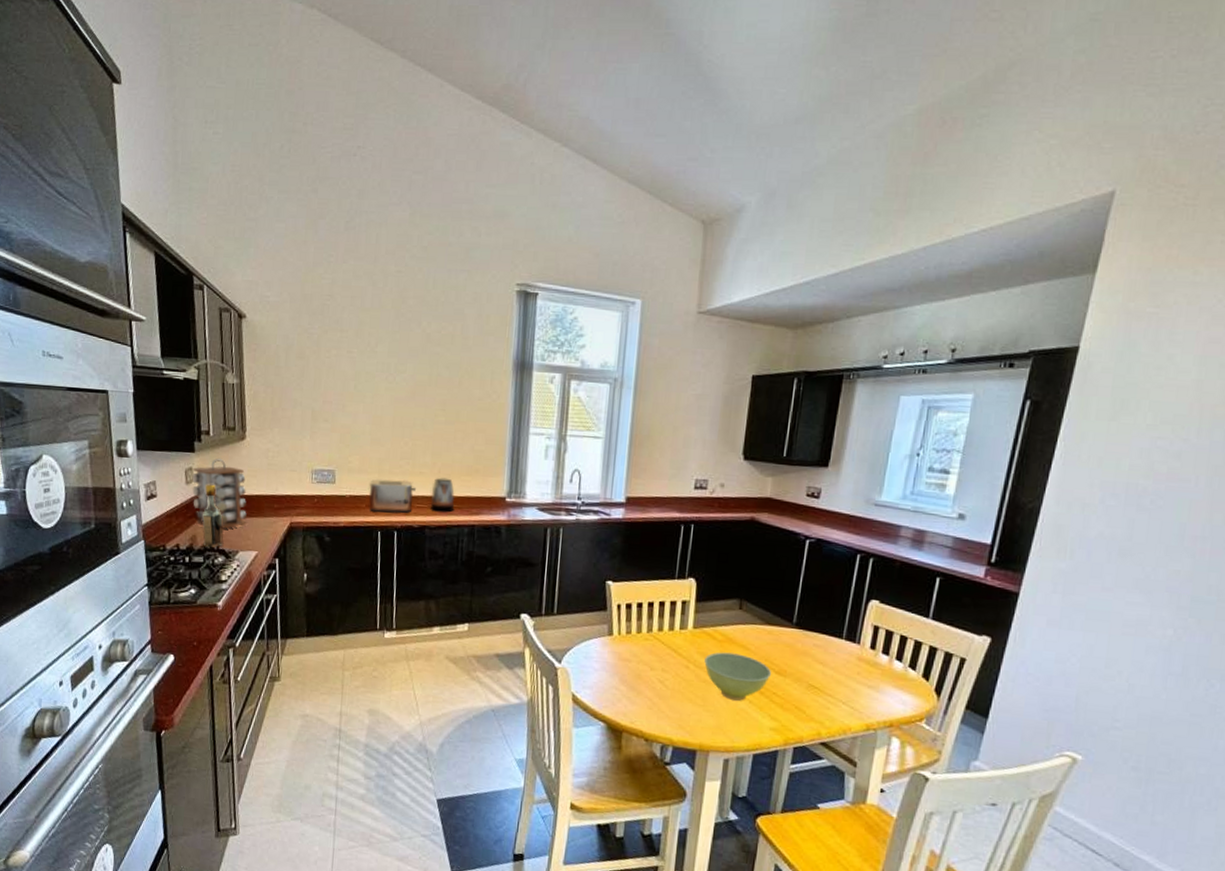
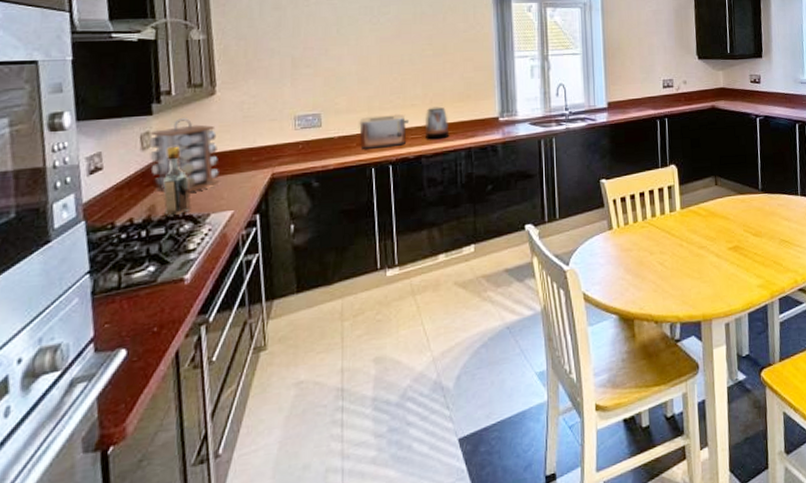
bowl: present [704,652,772,701] -> none [694,224,751,267]

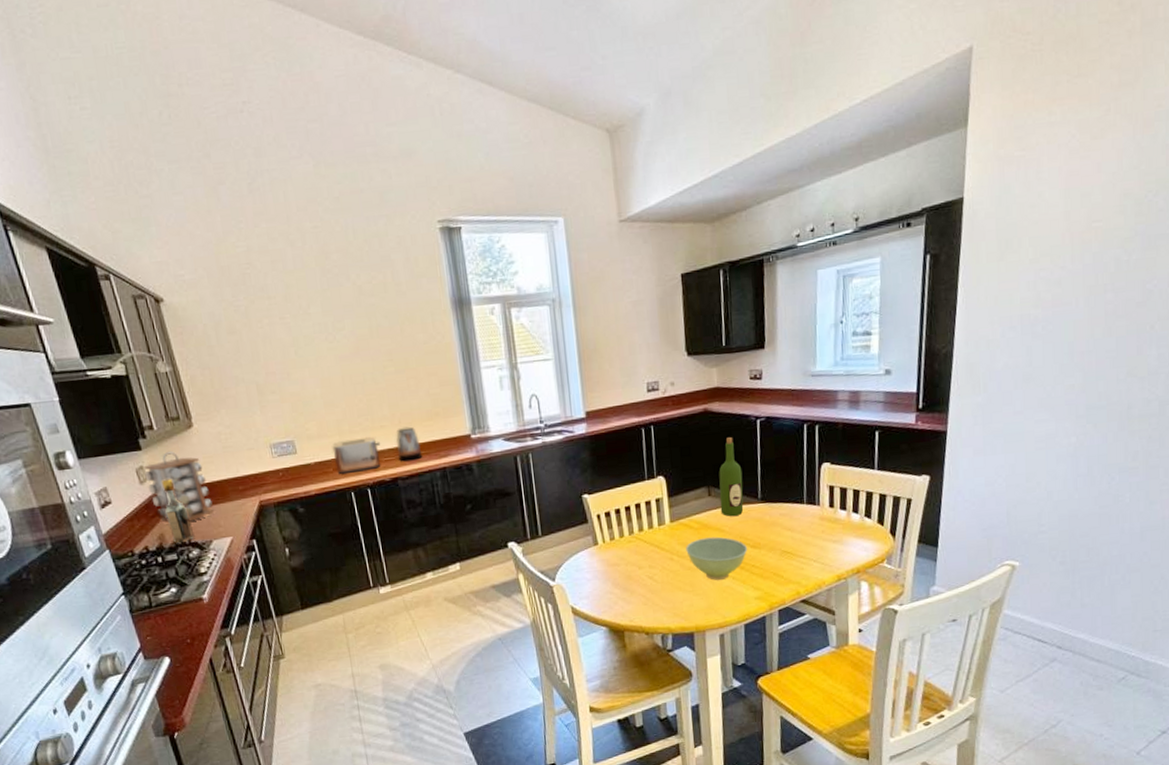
bowl: none [694,224,751,267] -> present [686,536,748,580]
wine bottle: none [724,132,746,205] -> present [719,437,744,516]

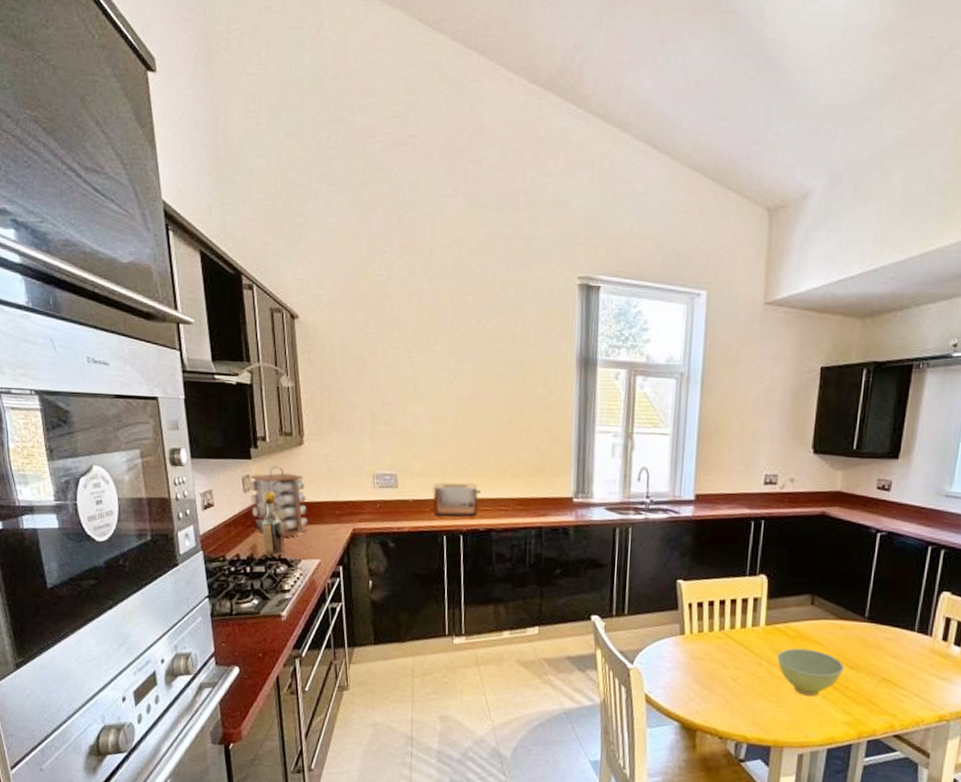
kettle: present [396,426,423,462] -> none [497,479,521,515]
wine bottle: present [719,437,744,516] -> none [821,547,852,631]

